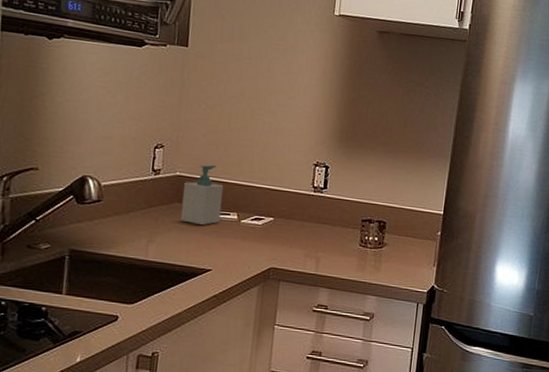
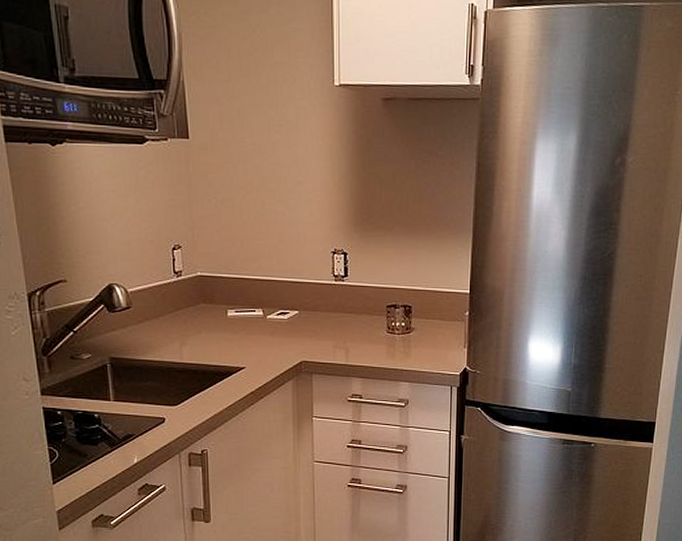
soap bottle: present [180,164,224,226] -> none [207,262,246,325]

